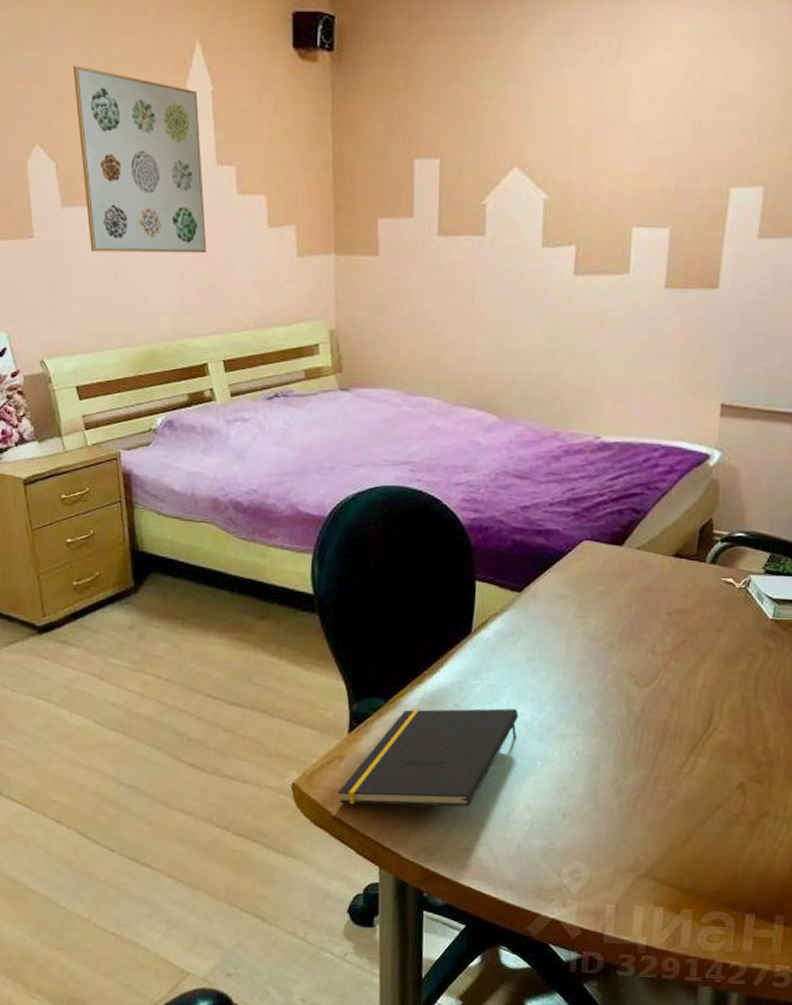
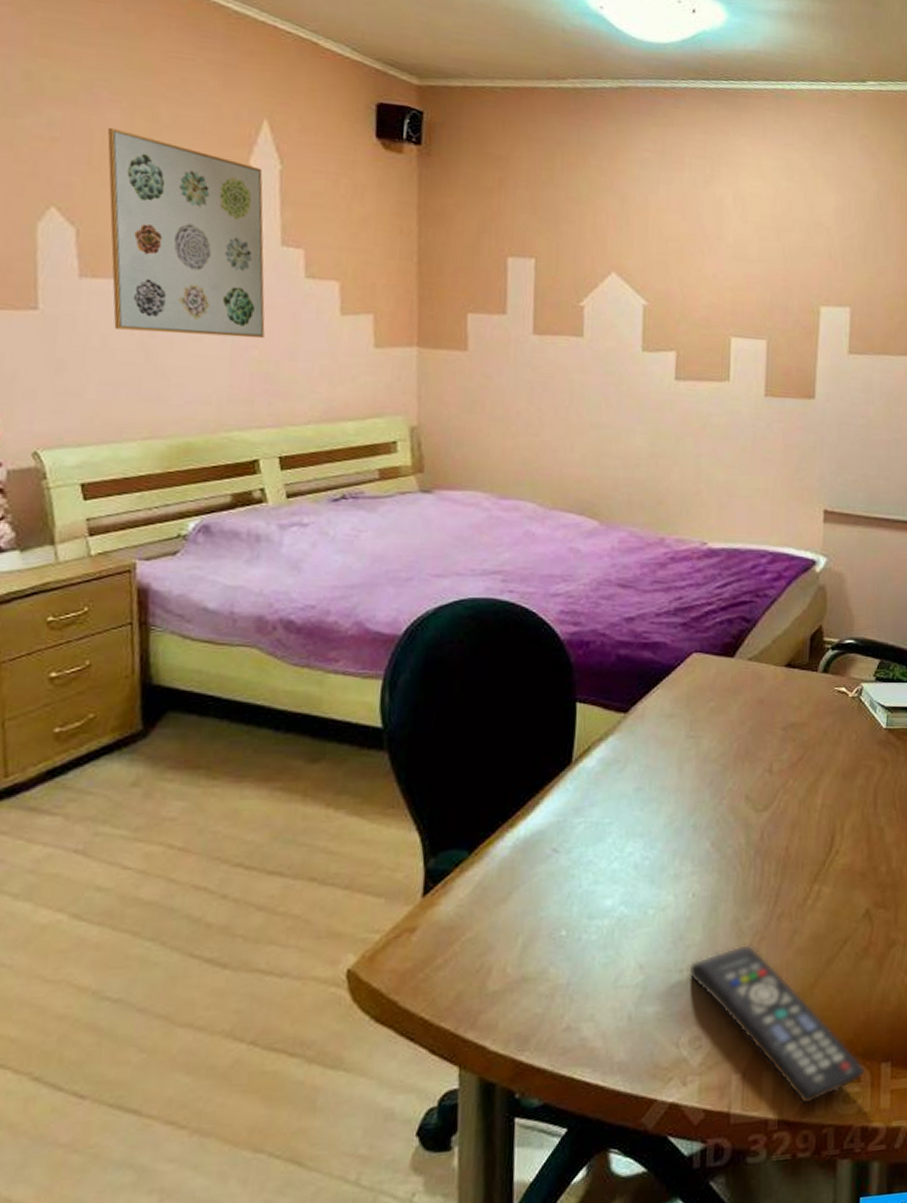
notepad: present [337,708,519,807] -> none [407,849,628,989]
remote control: none [570,800,731,937] -> present [688,945,866,1104]

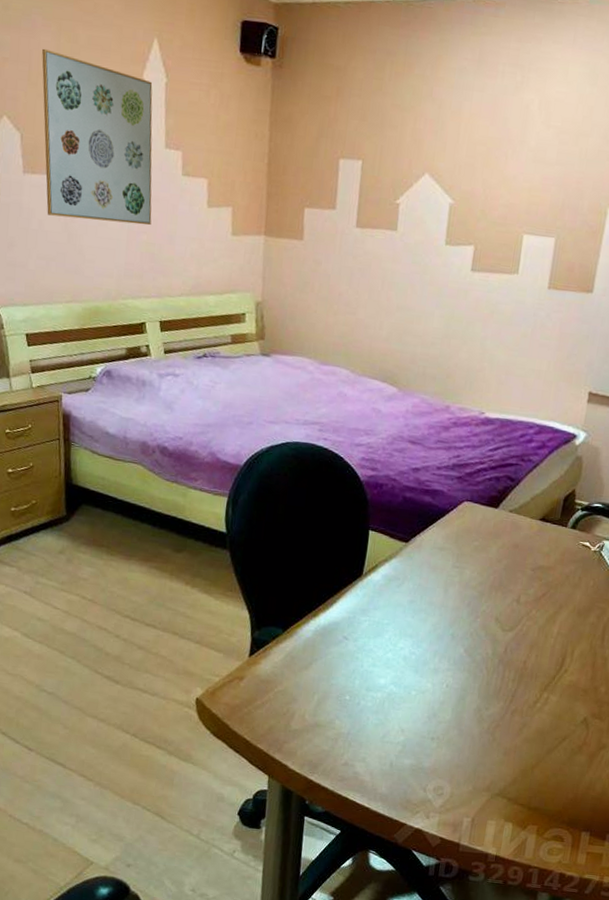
remote control: present [688,945,866,1104] -> none [438,728,569,849]

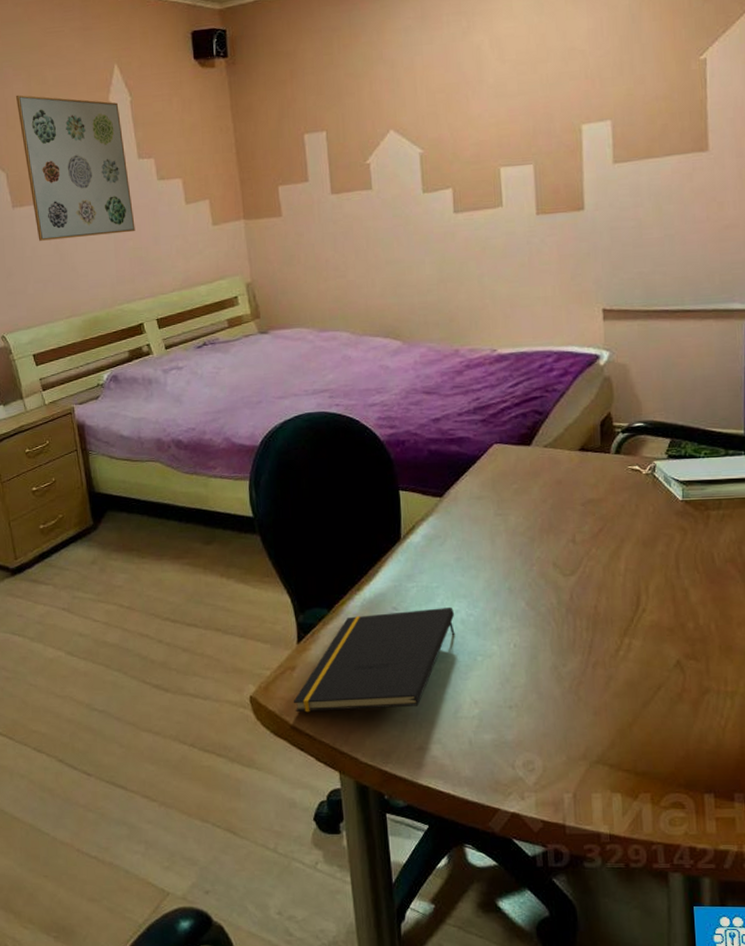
notepad: none [236,639,399,727] -> present [293,608,455,713]

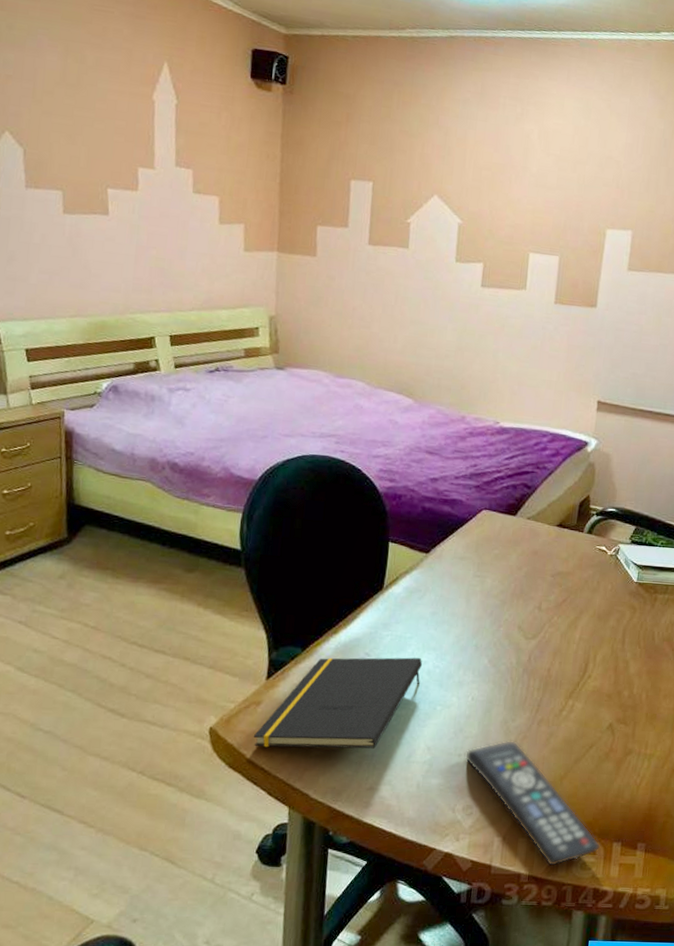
wall art: present [16,94,135,241] -> none [47,67,163,241]
remote control: none [517,688,690,823] -> present [465,741,601,866]

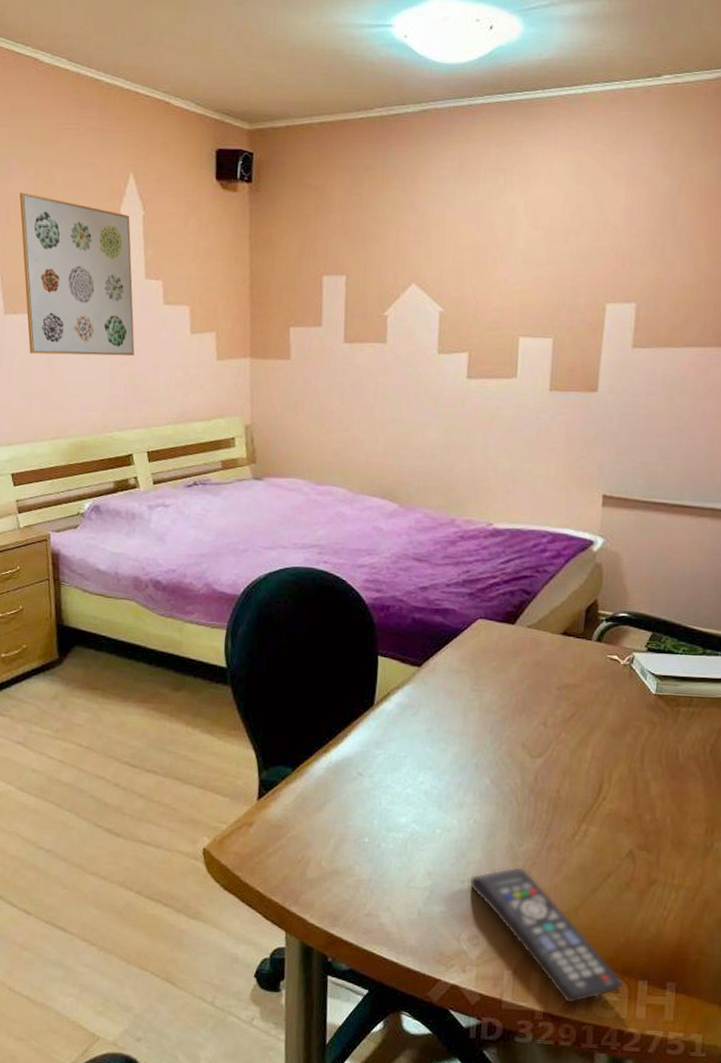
wall art: none [47,67,163,241] -> present [19,192,135,357]
notepad: present [253,657,423,749] -> none [246,777,419,873]

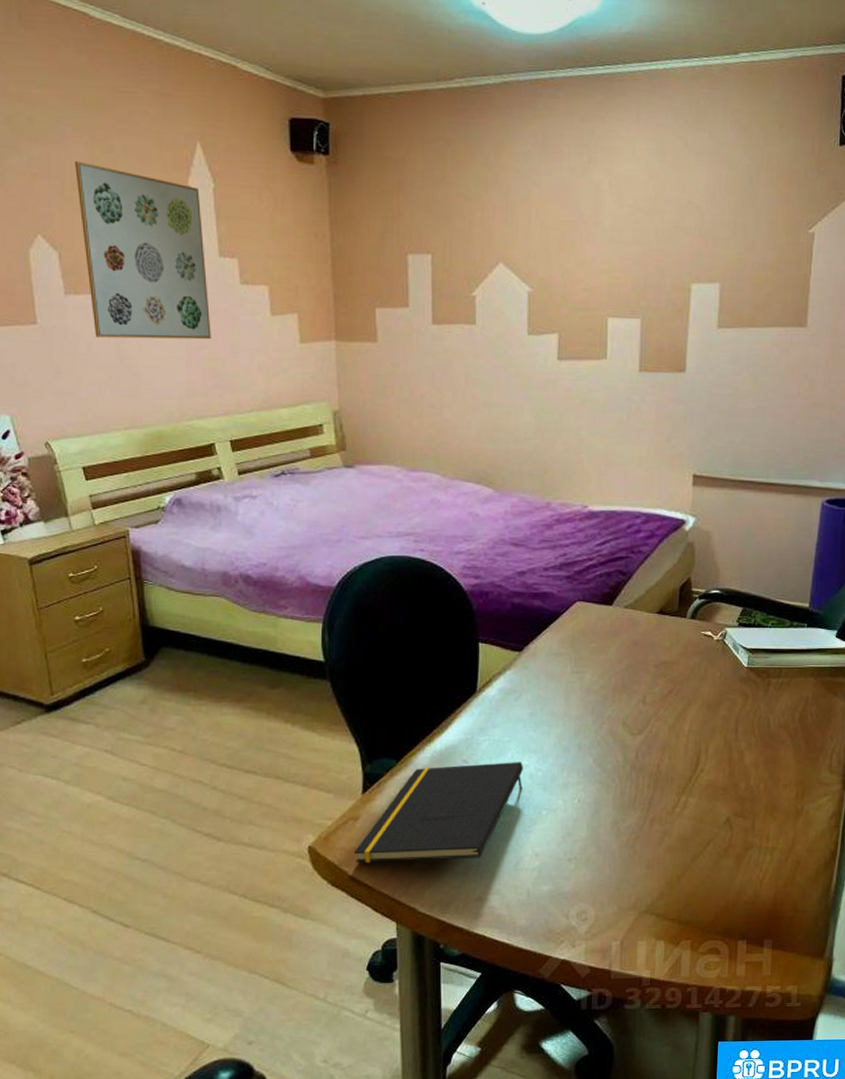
notepad: none [246,777,419,873] -> present [353,762,524,863]
remote control: present [469,867,624,1004] -> none [576,842,725,968]

